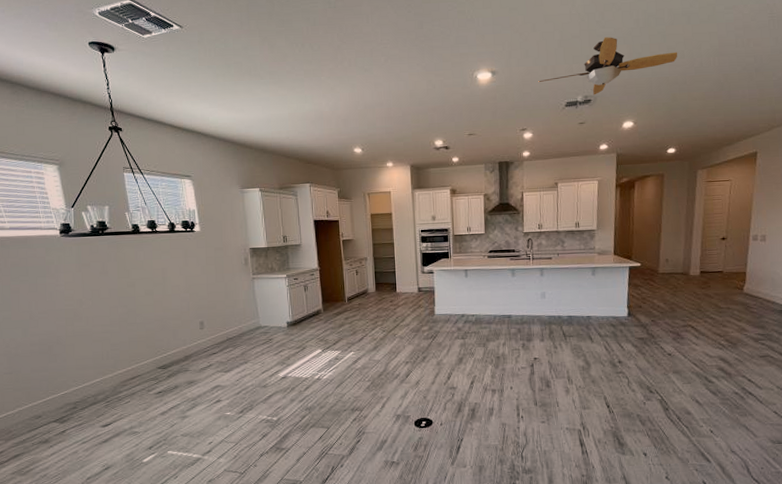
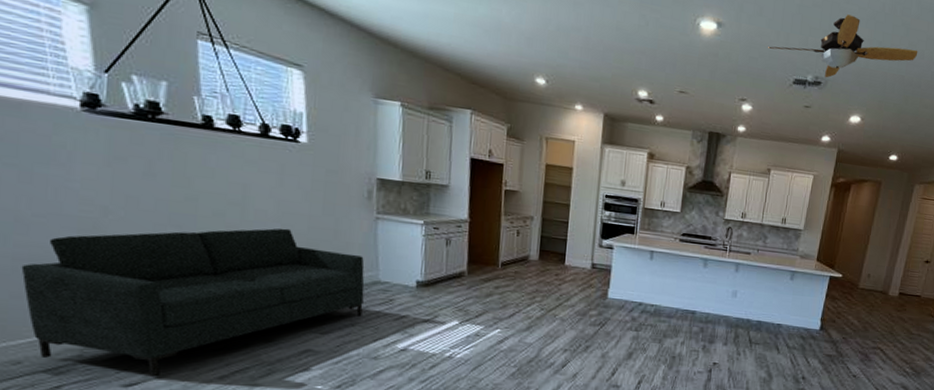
sofa: none [36,296,252,418] -> present [21,228,365,377]

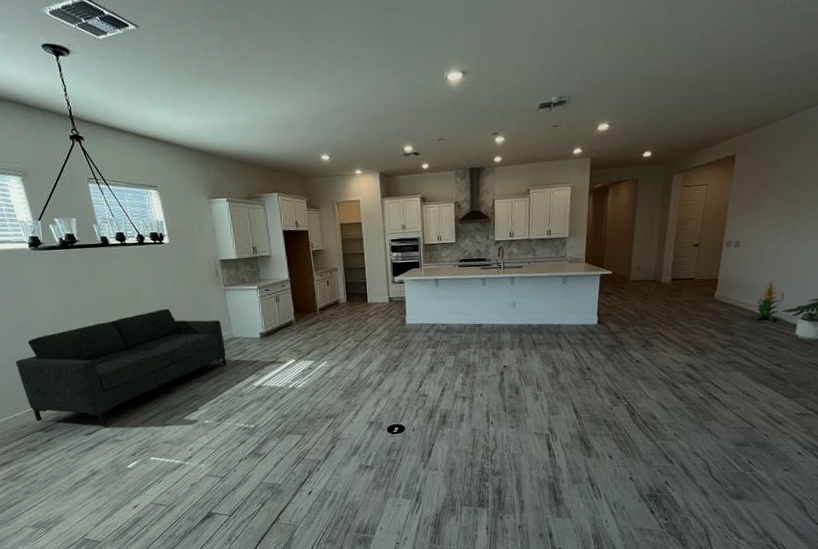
ceiling fan: present [768,14,918,78] -> none [511,31,658,96]

